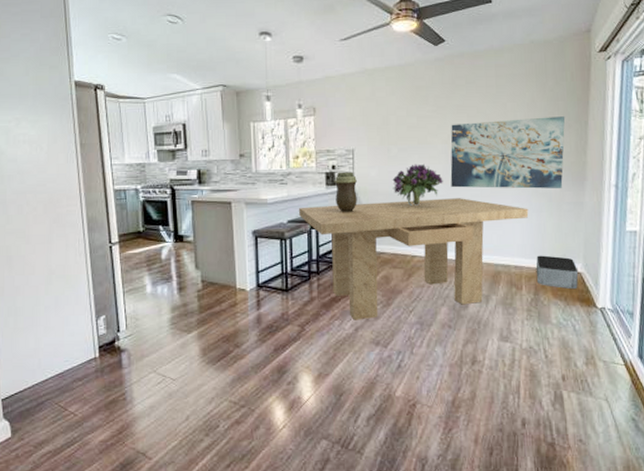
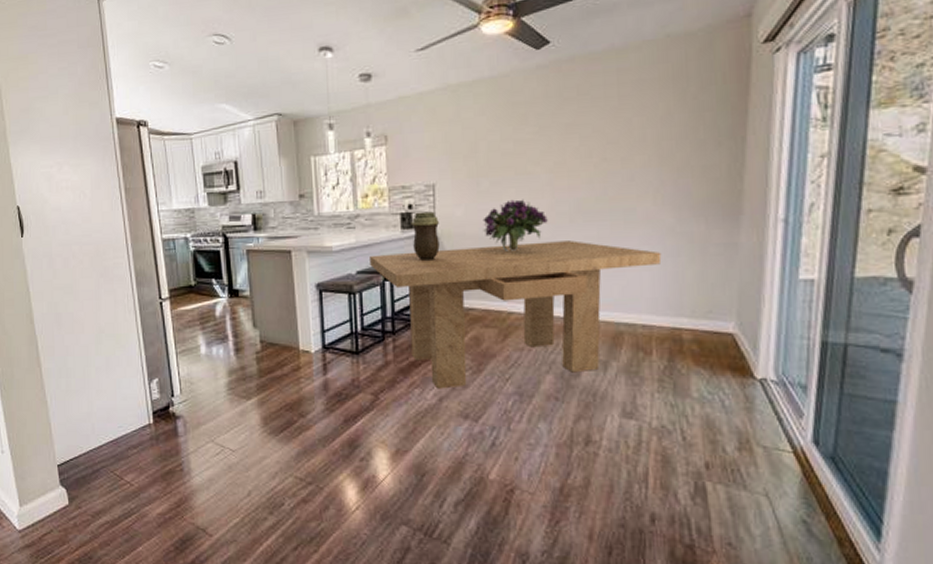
wall art: present [450,116,565,189] -> none [557,131,714,228]
storage bin: present [536,255,579,290] -> none [670,311,730,355]

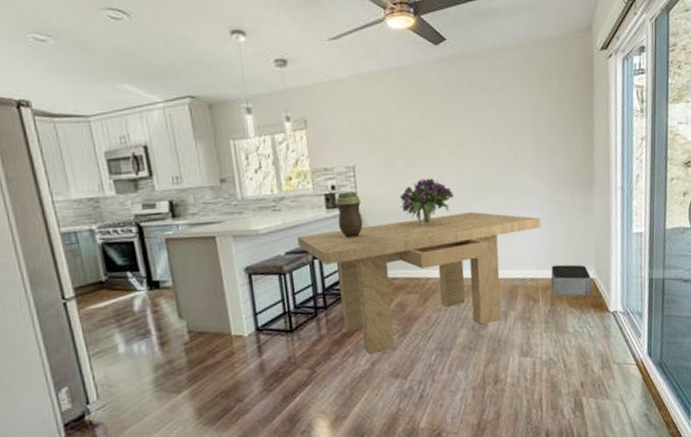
storage bin: none [670,311,730,355] -> present [551,264,592,297]

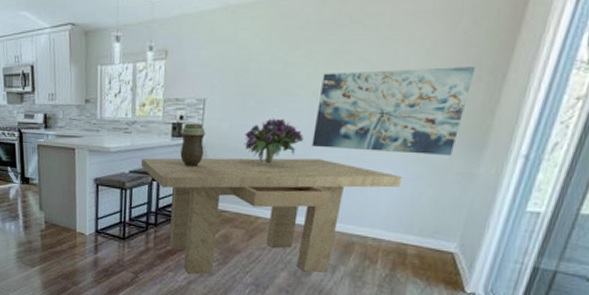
wall art: none [458,119,573,202] -> present [312,67,476,155]
storage bin: present [551,264,592,297] -> none [396,229,451,270]

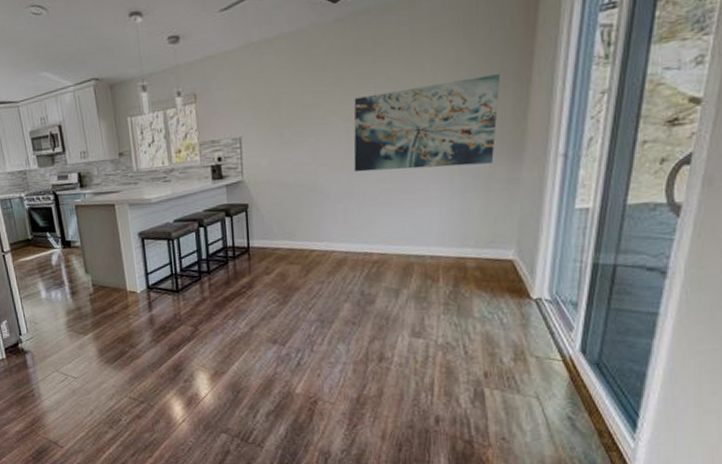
dining table: present [141,158,403,275] -> none [185,183,449,319]
decorative urn: present [180,123,206,167] -> none [221,162,248,208]
bouquet: present [244,118,304,165] -> none [286,147,345,197]

